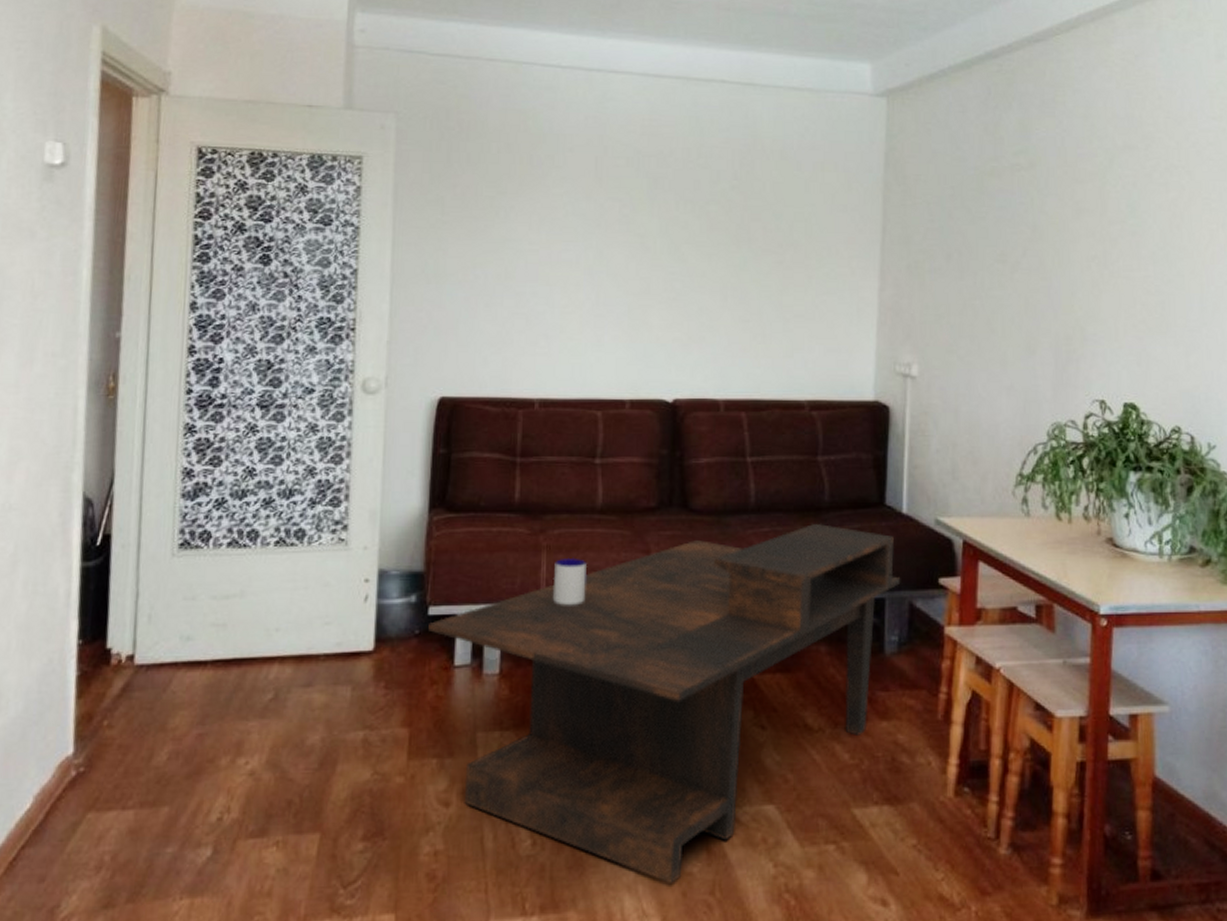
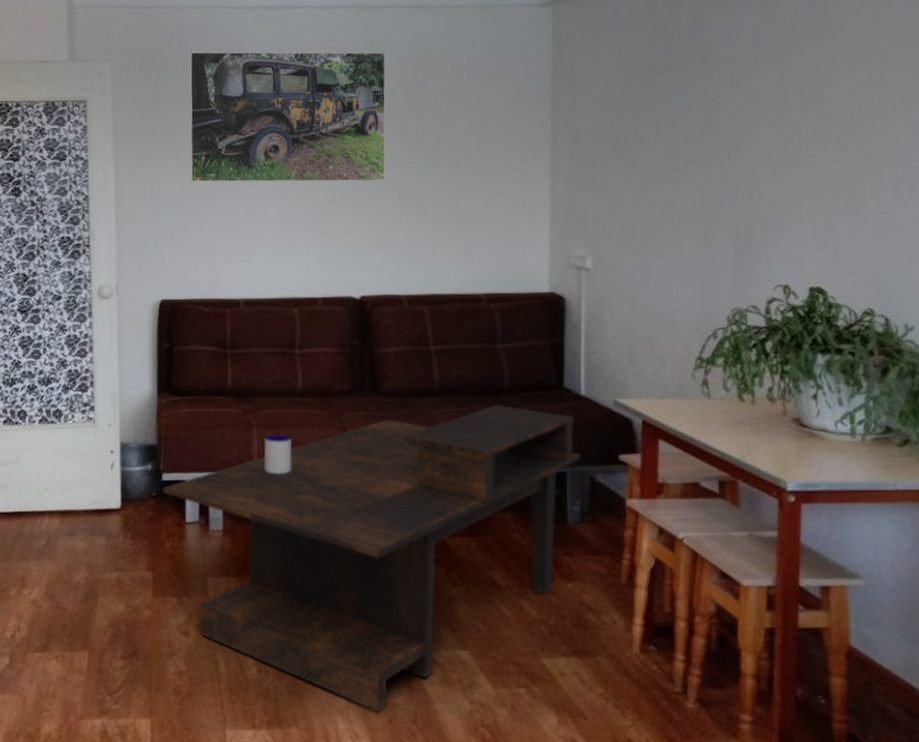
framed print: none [484,110,713,272] -> present [189,51,386,183]

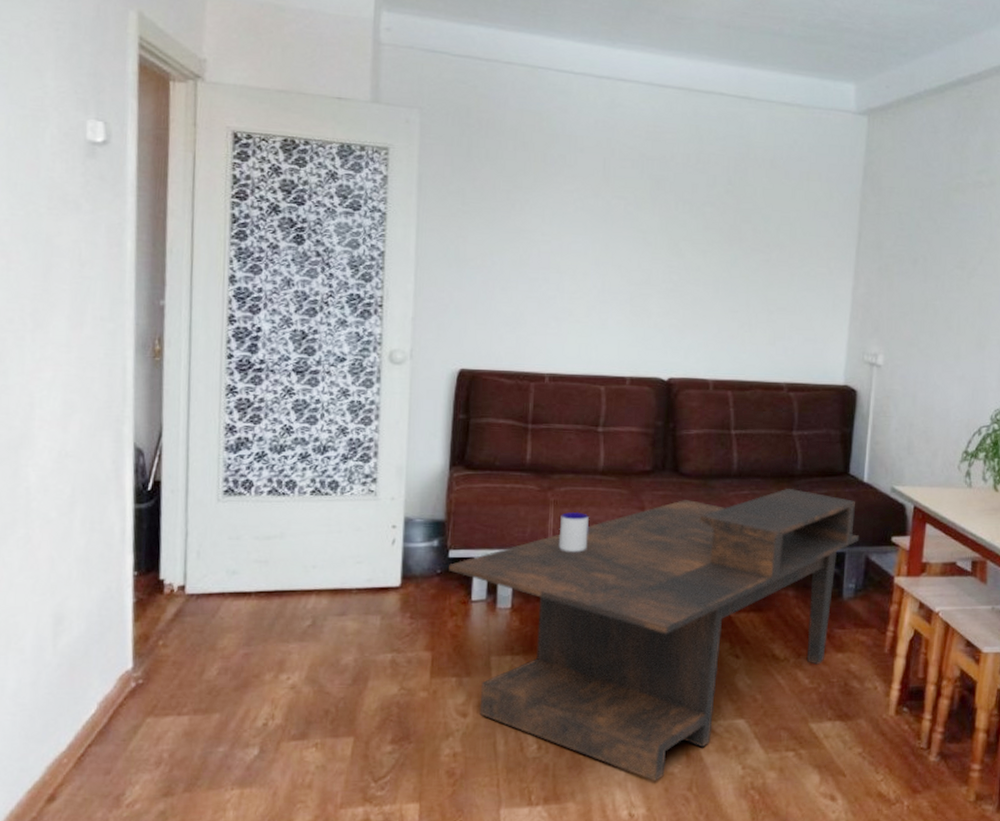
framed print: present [189,51,386,183] -> none [500,110,711,267]

